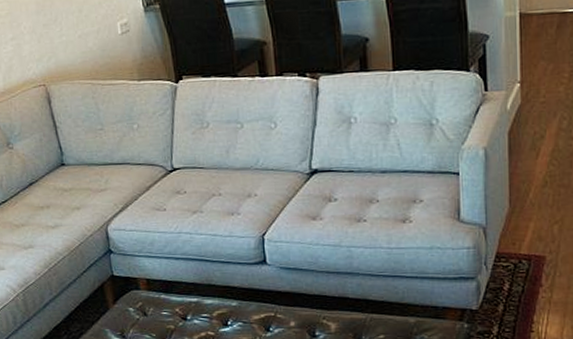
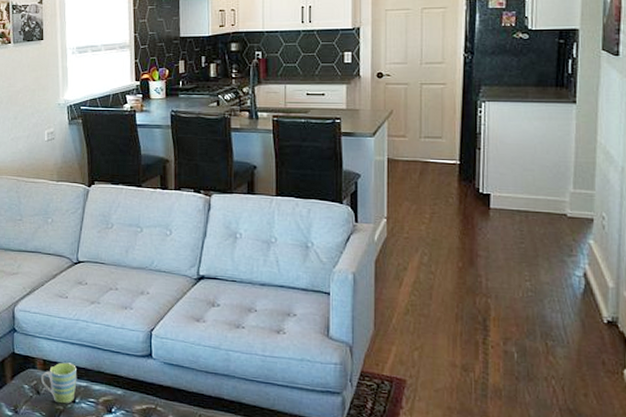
mug: none [145,279,187,323] -> present [40,362,77,404]

